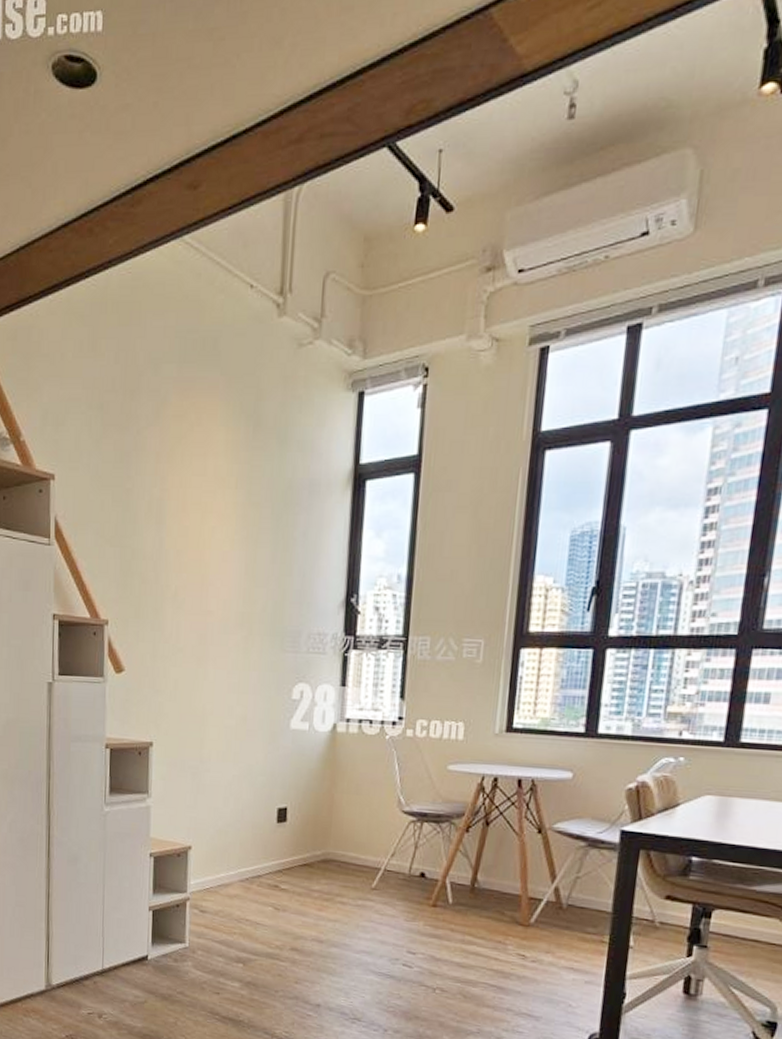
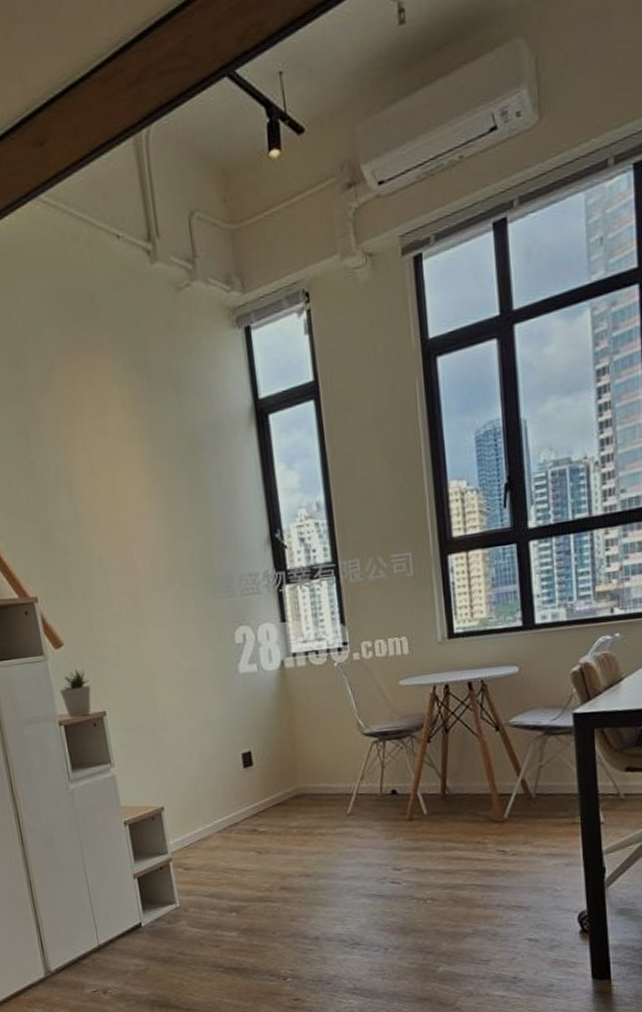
potted plant: none [113,695,143,743] -> present [60,668,91,718]

